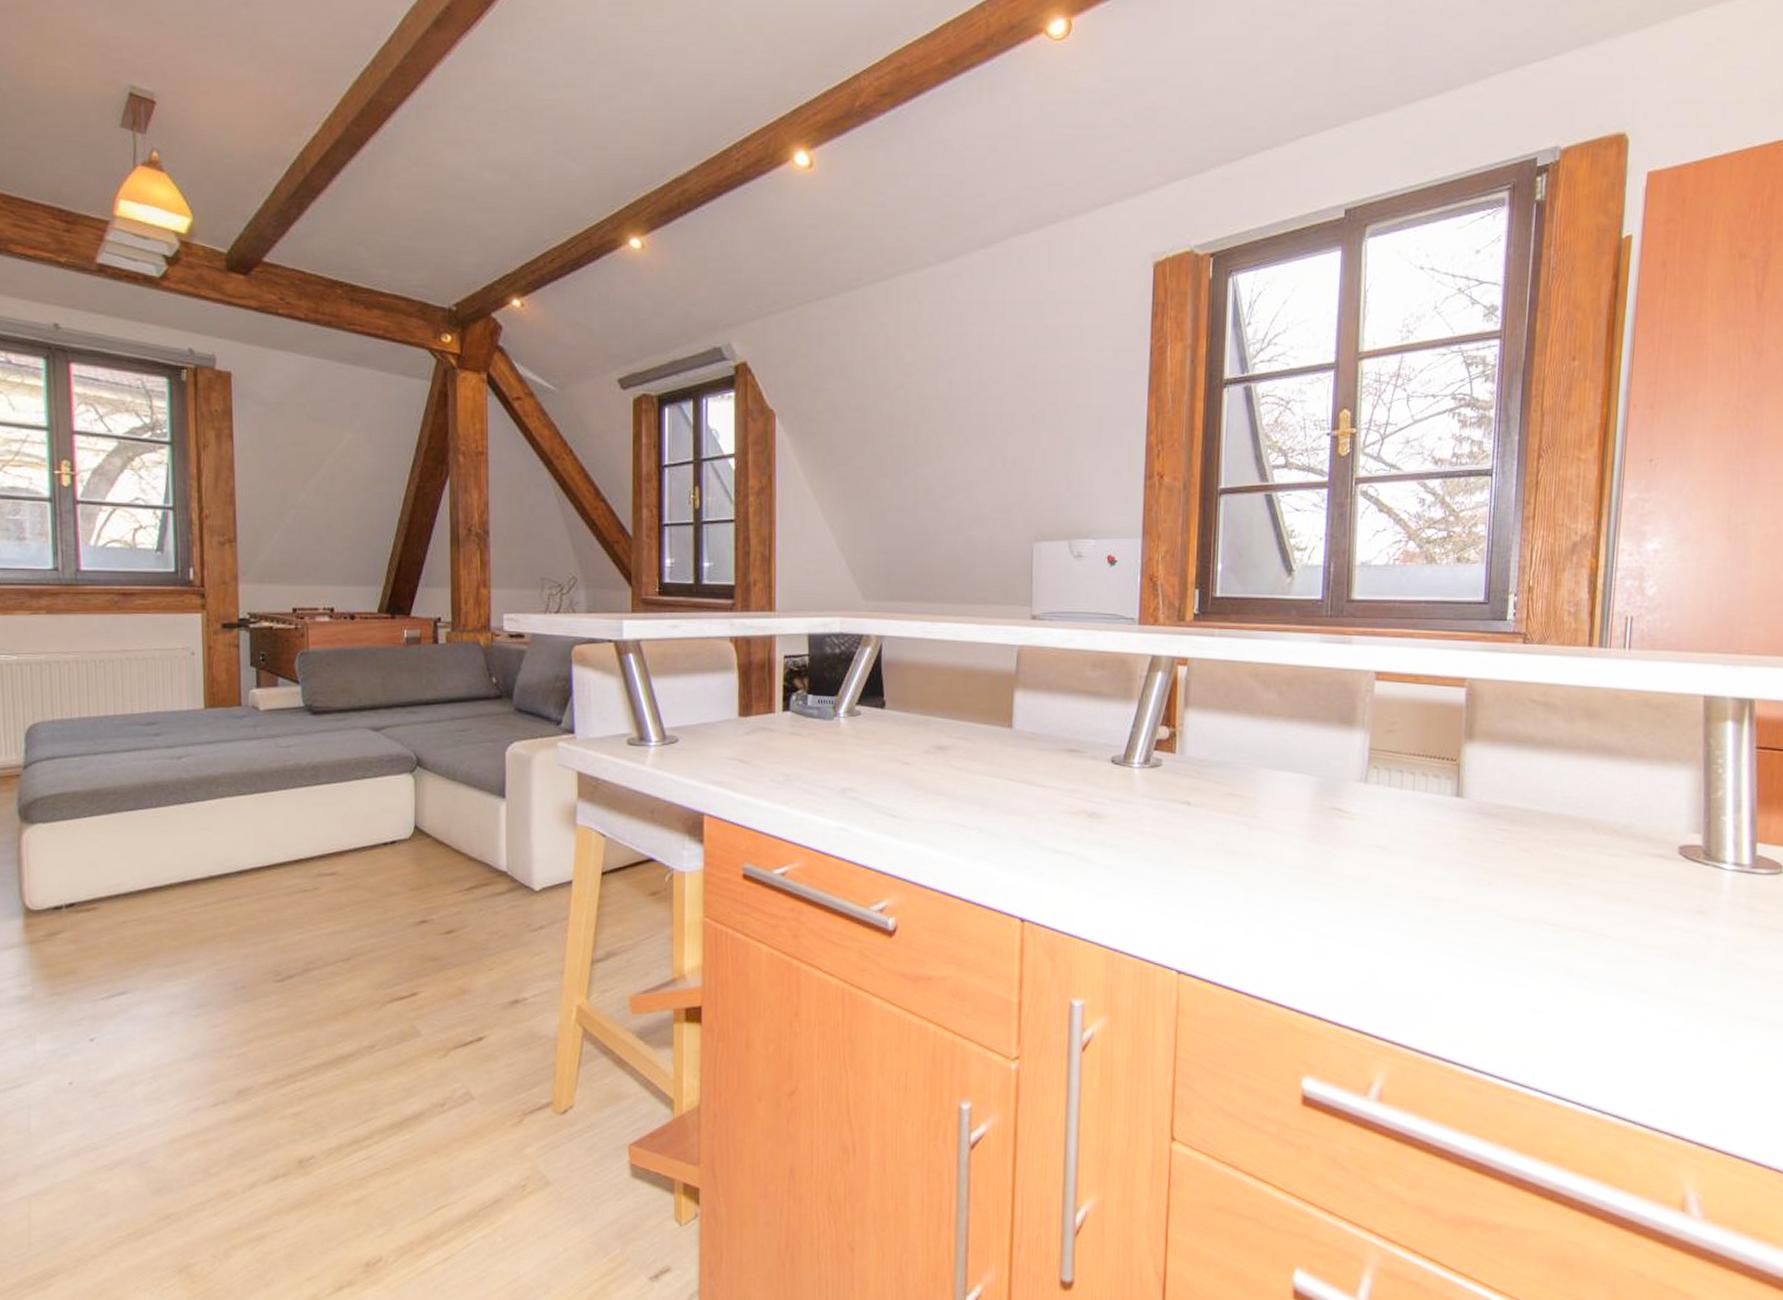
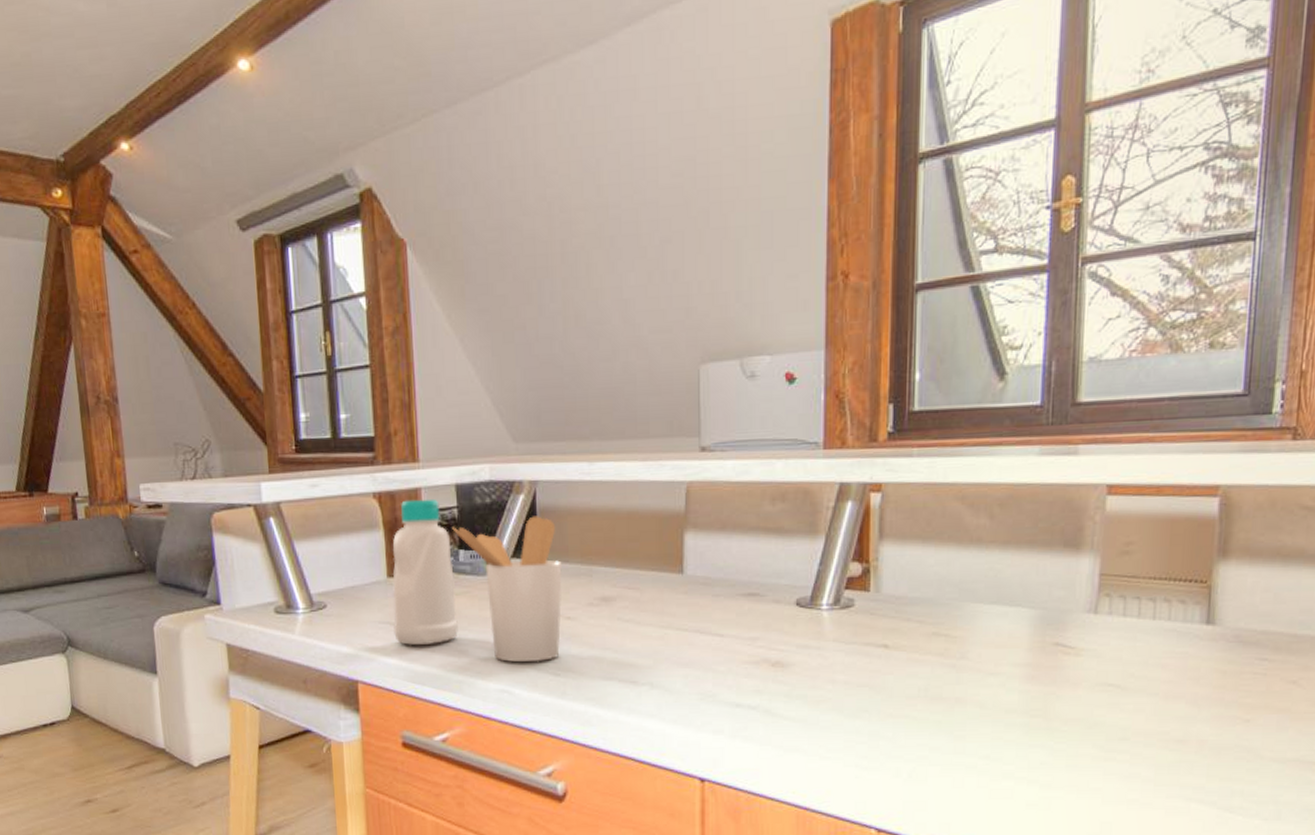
bottle: none [742,645,803,782] -> present [392,498,458,645]
utensil holder: none [803,668,902,803] -> present [452,516,562,662]

